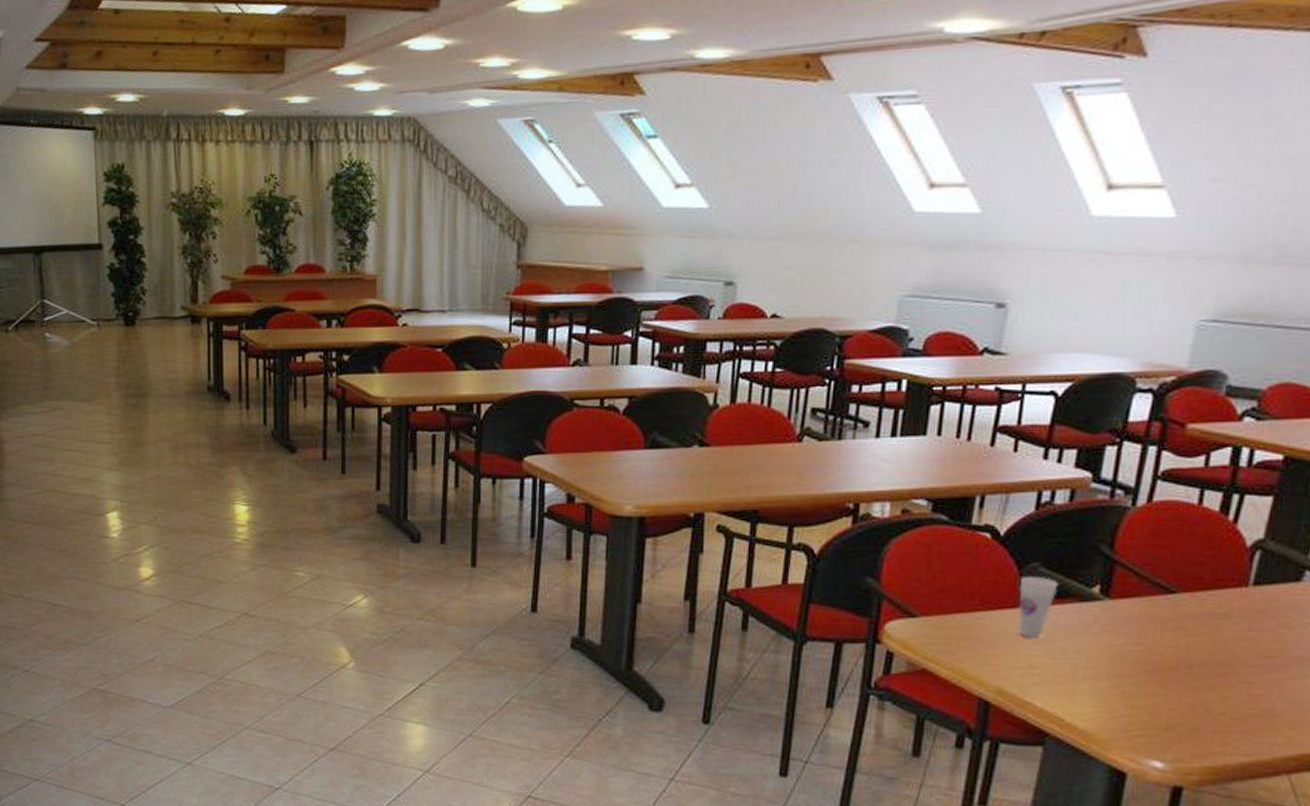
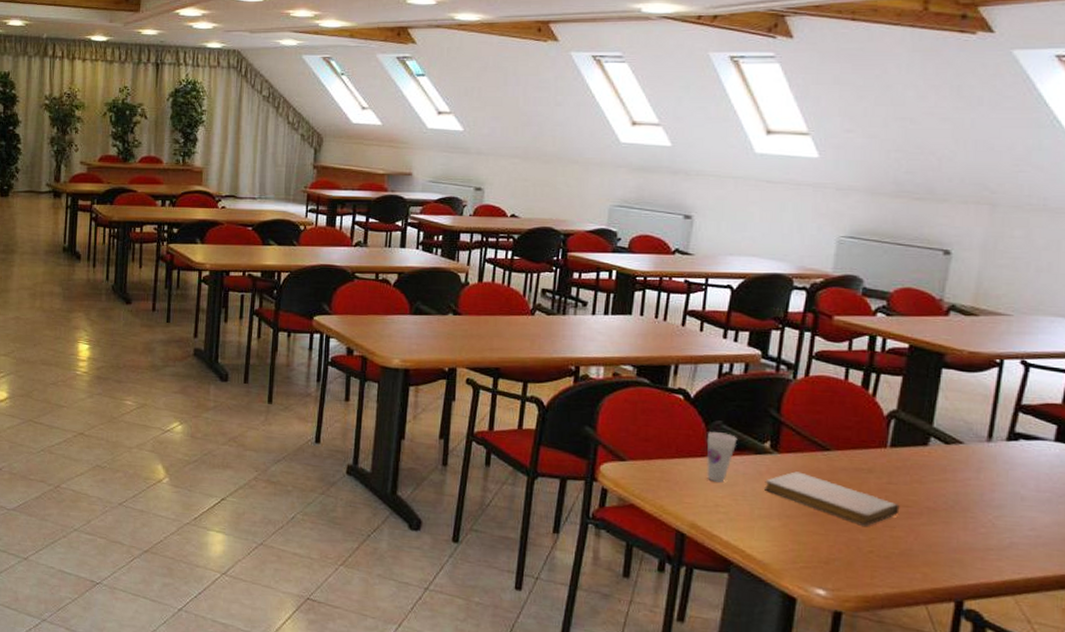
notebook: none [1091,621,1262,683] -> present [765,471,900,526]

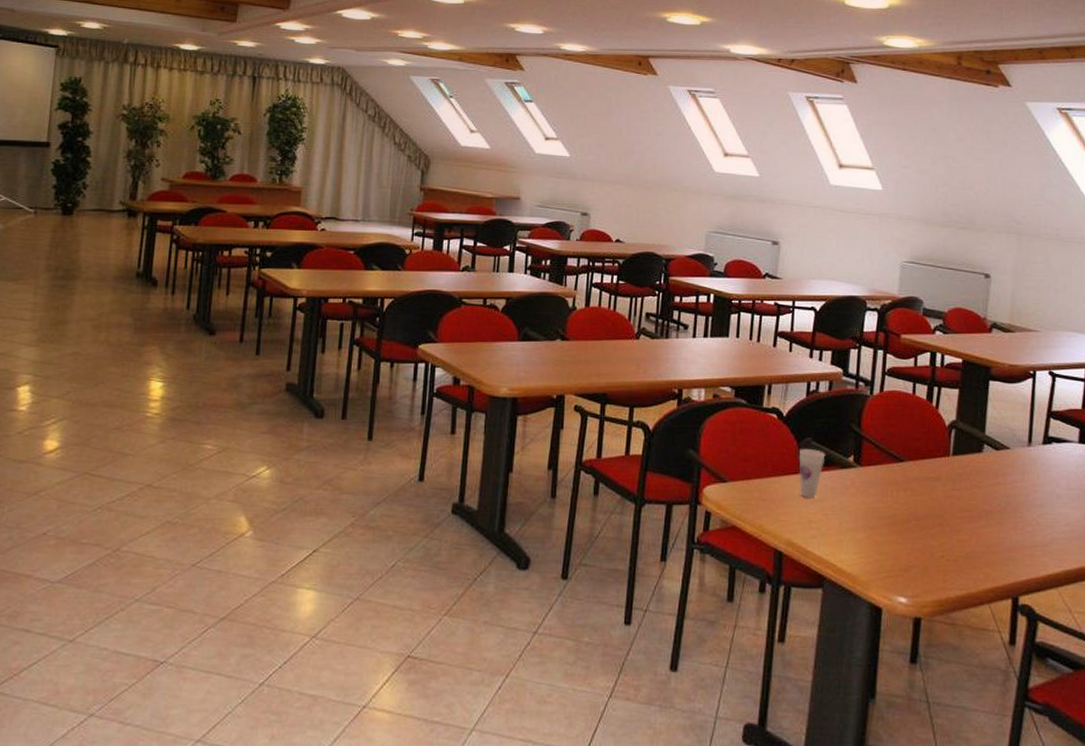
notebook: present [765,471,900,526] -> none [850,483,963,532]

